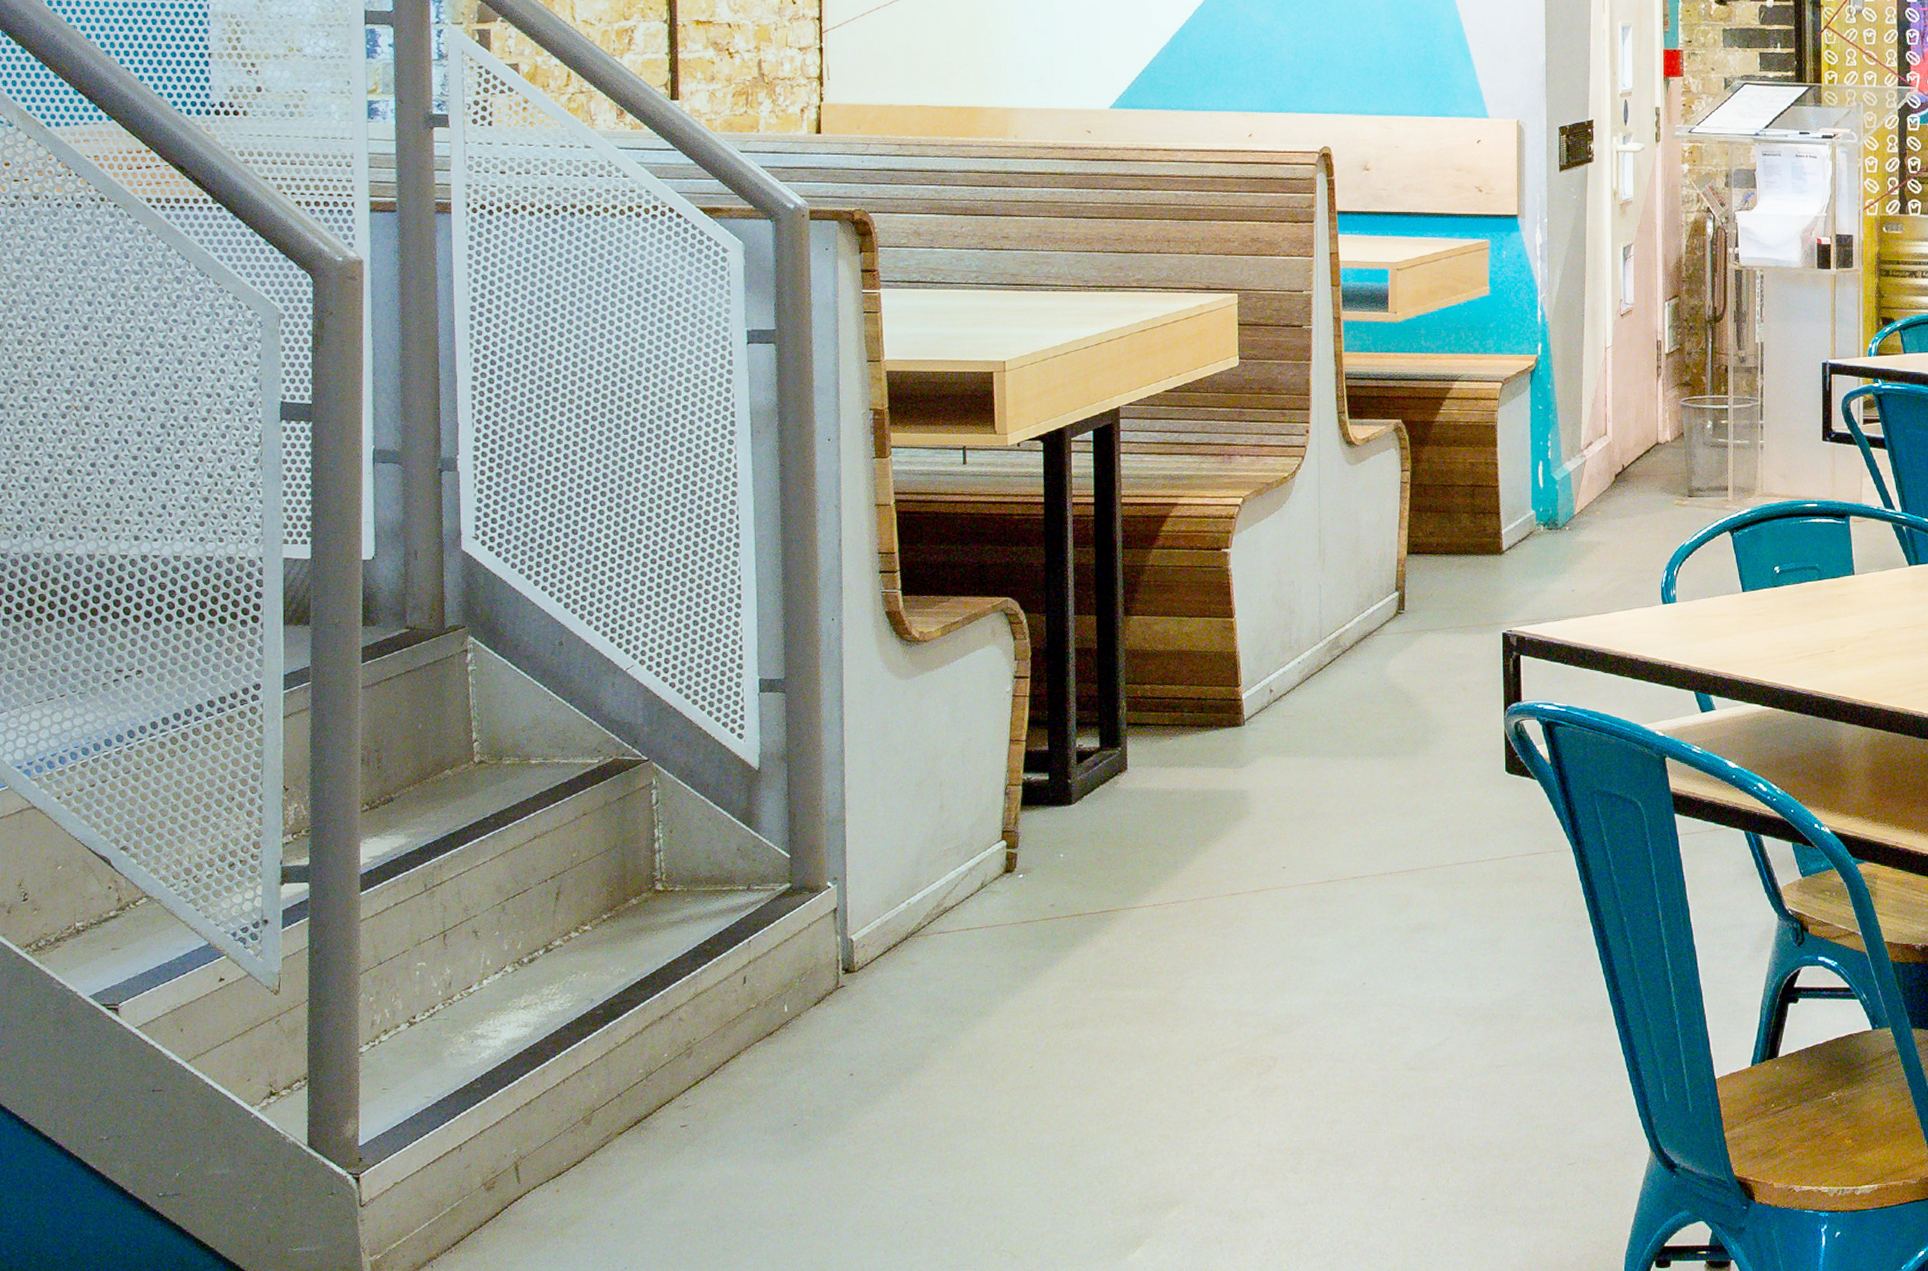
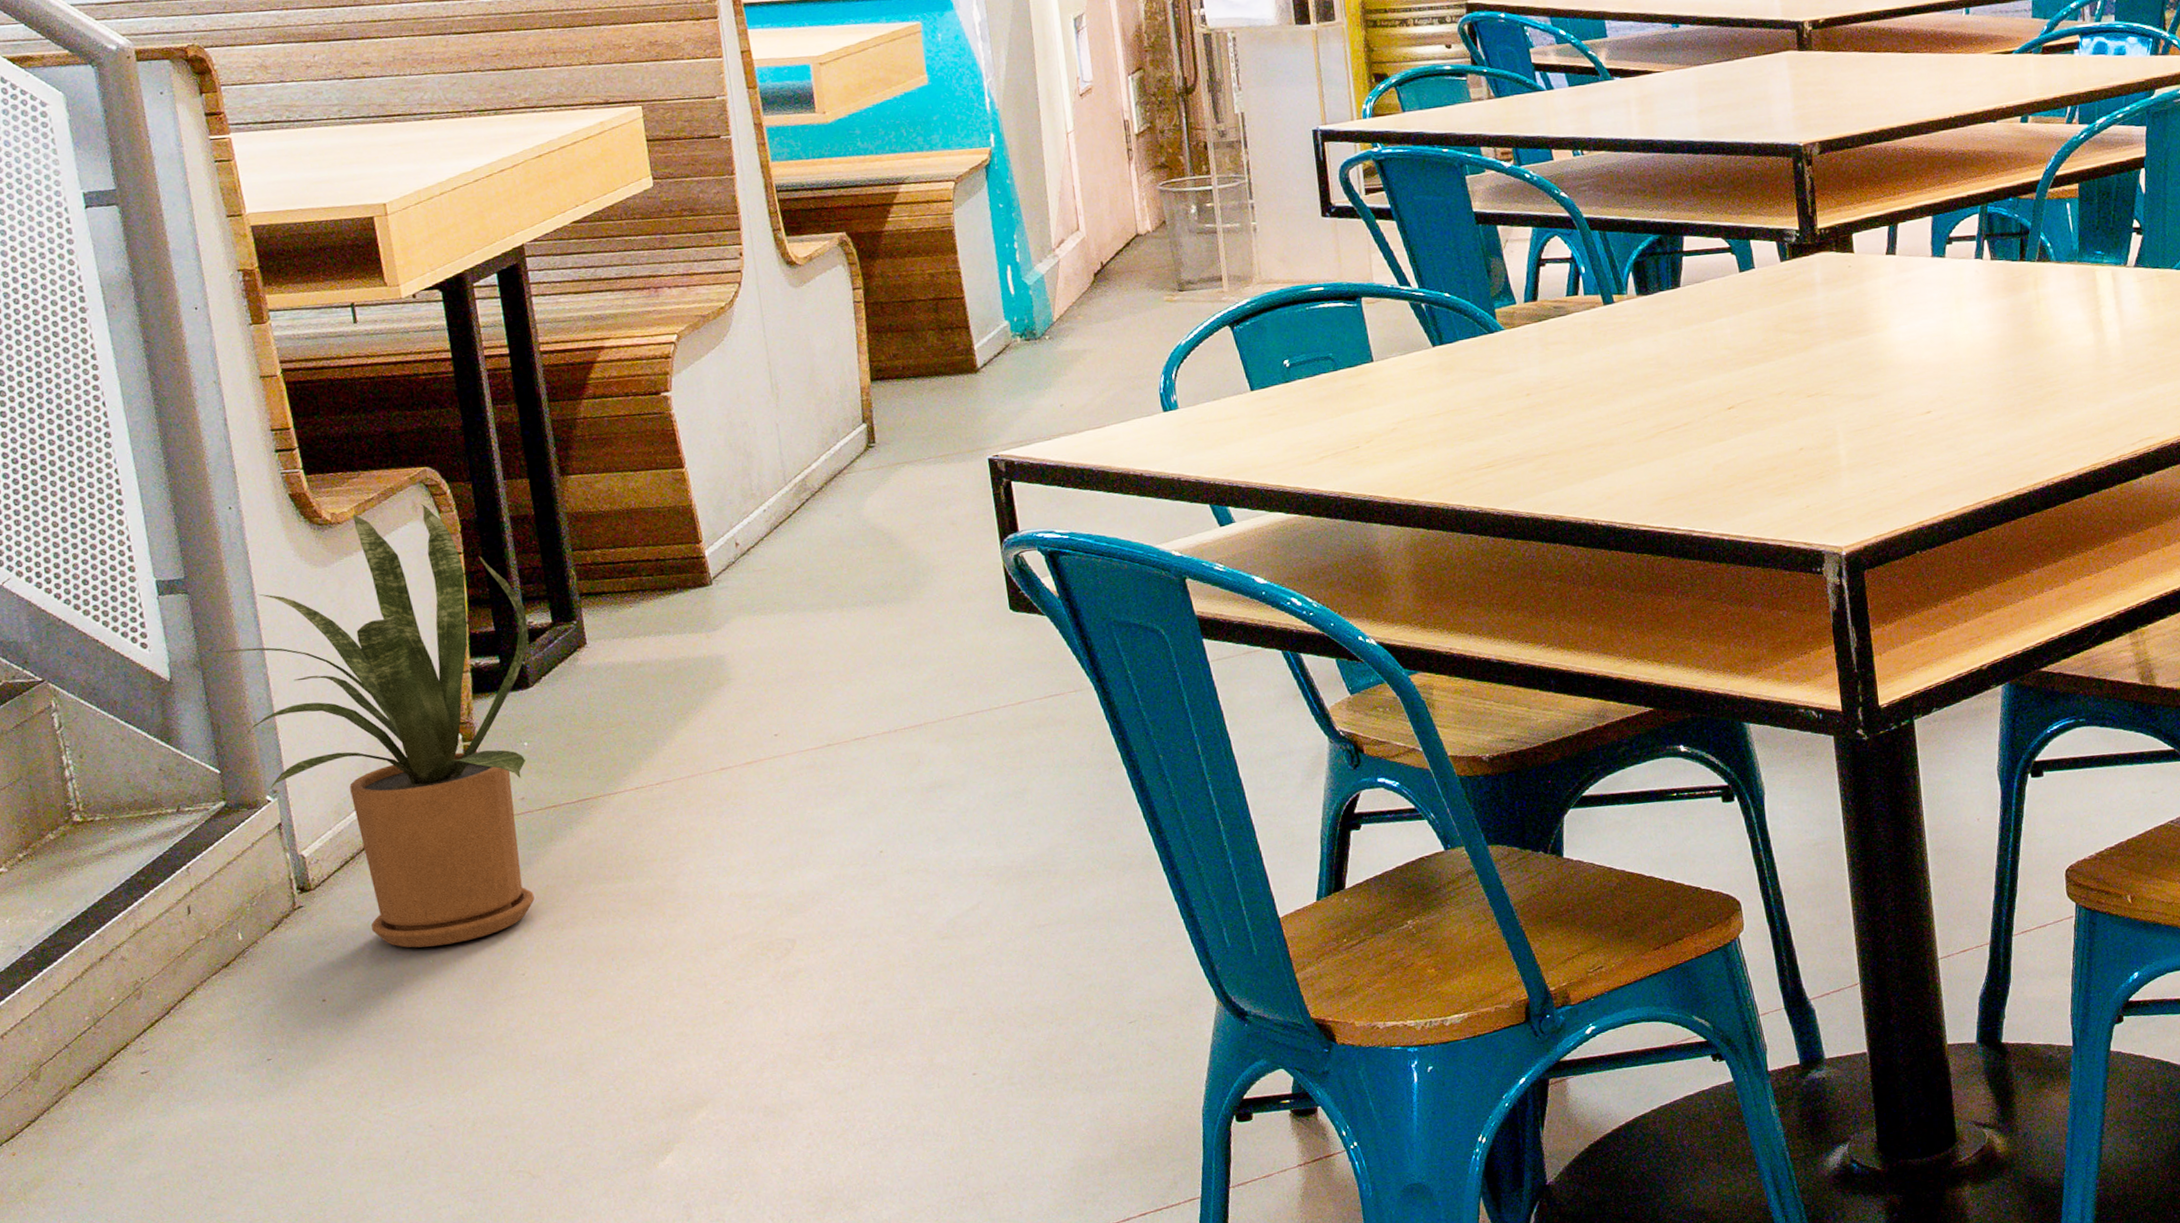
house plant: none [800,630,1078,1034] -> present [214,503,535,948]

